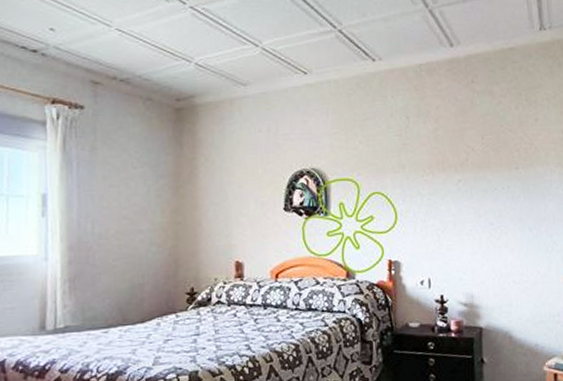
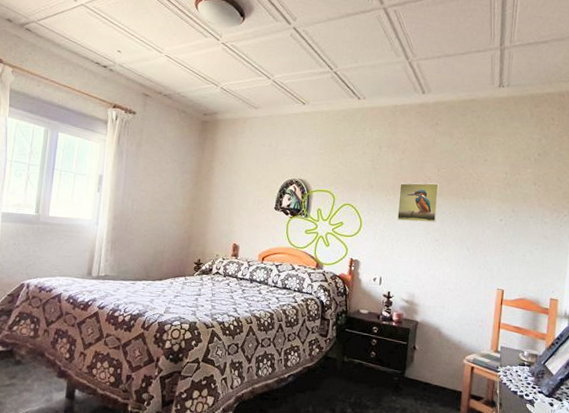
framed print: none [438,154,488,206] -> present [397,183,439,223]

